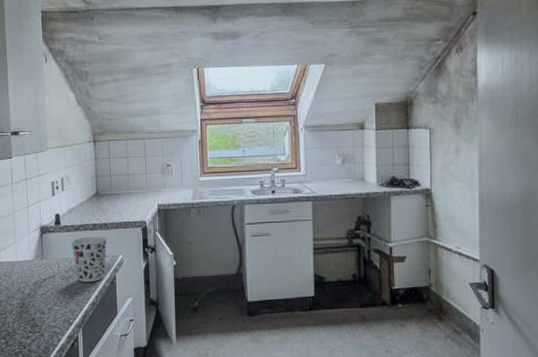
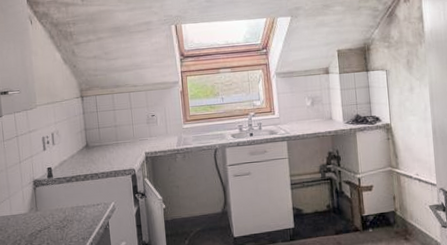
cup: present [70,236,108,283] -> none [63,186,99,231]

